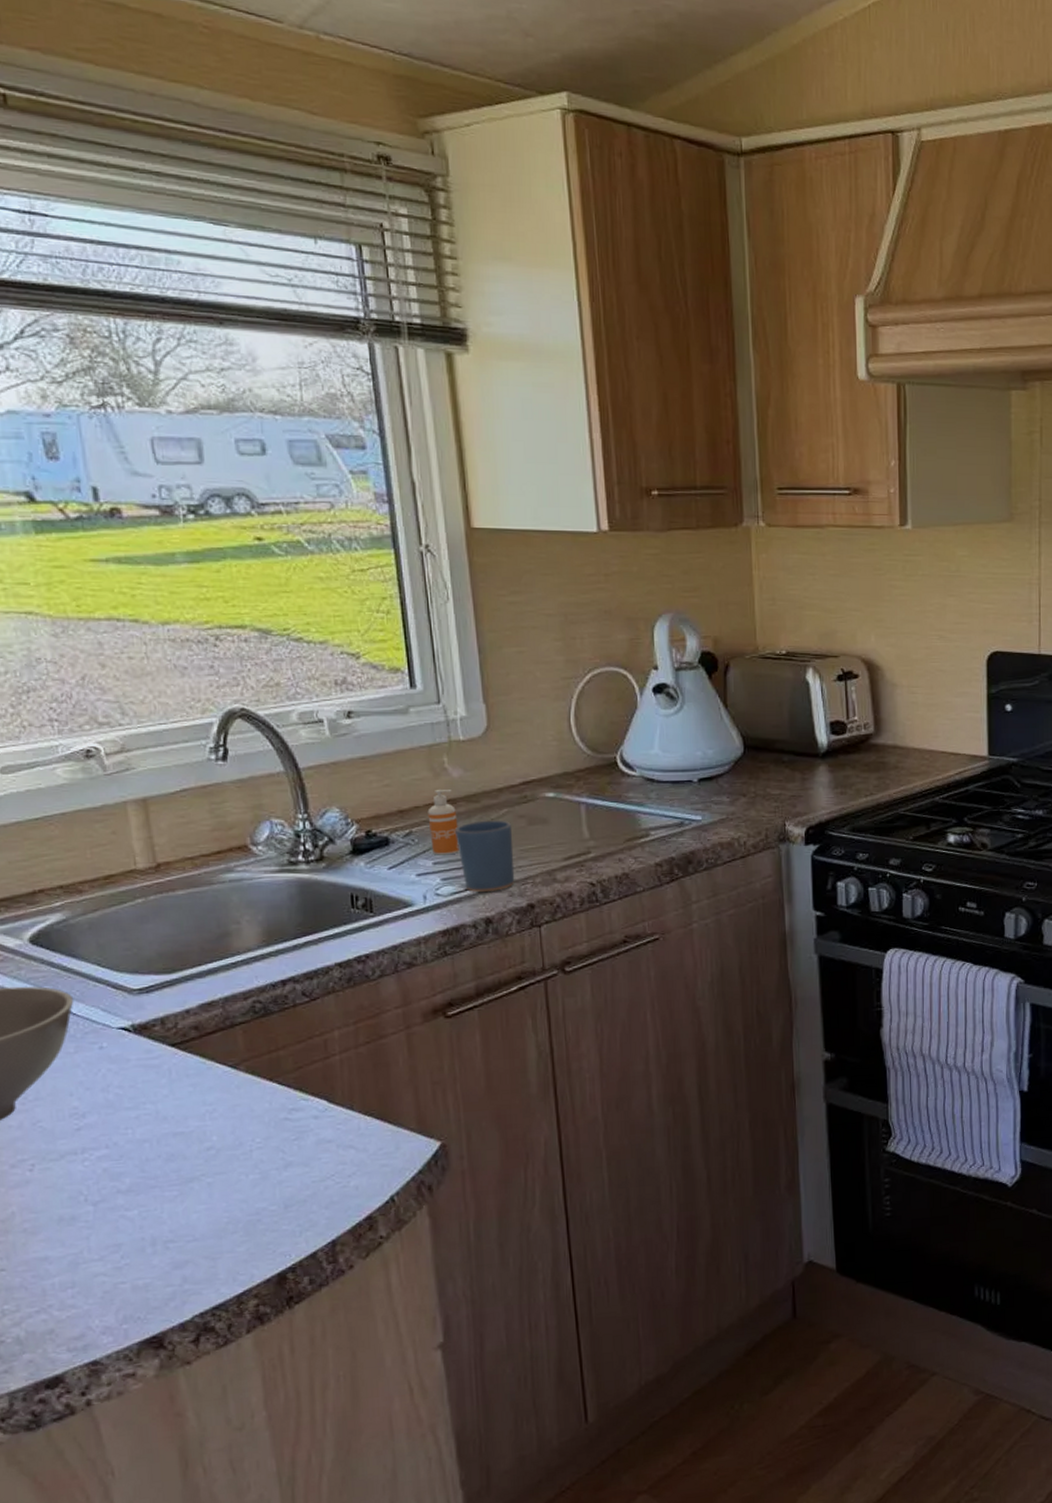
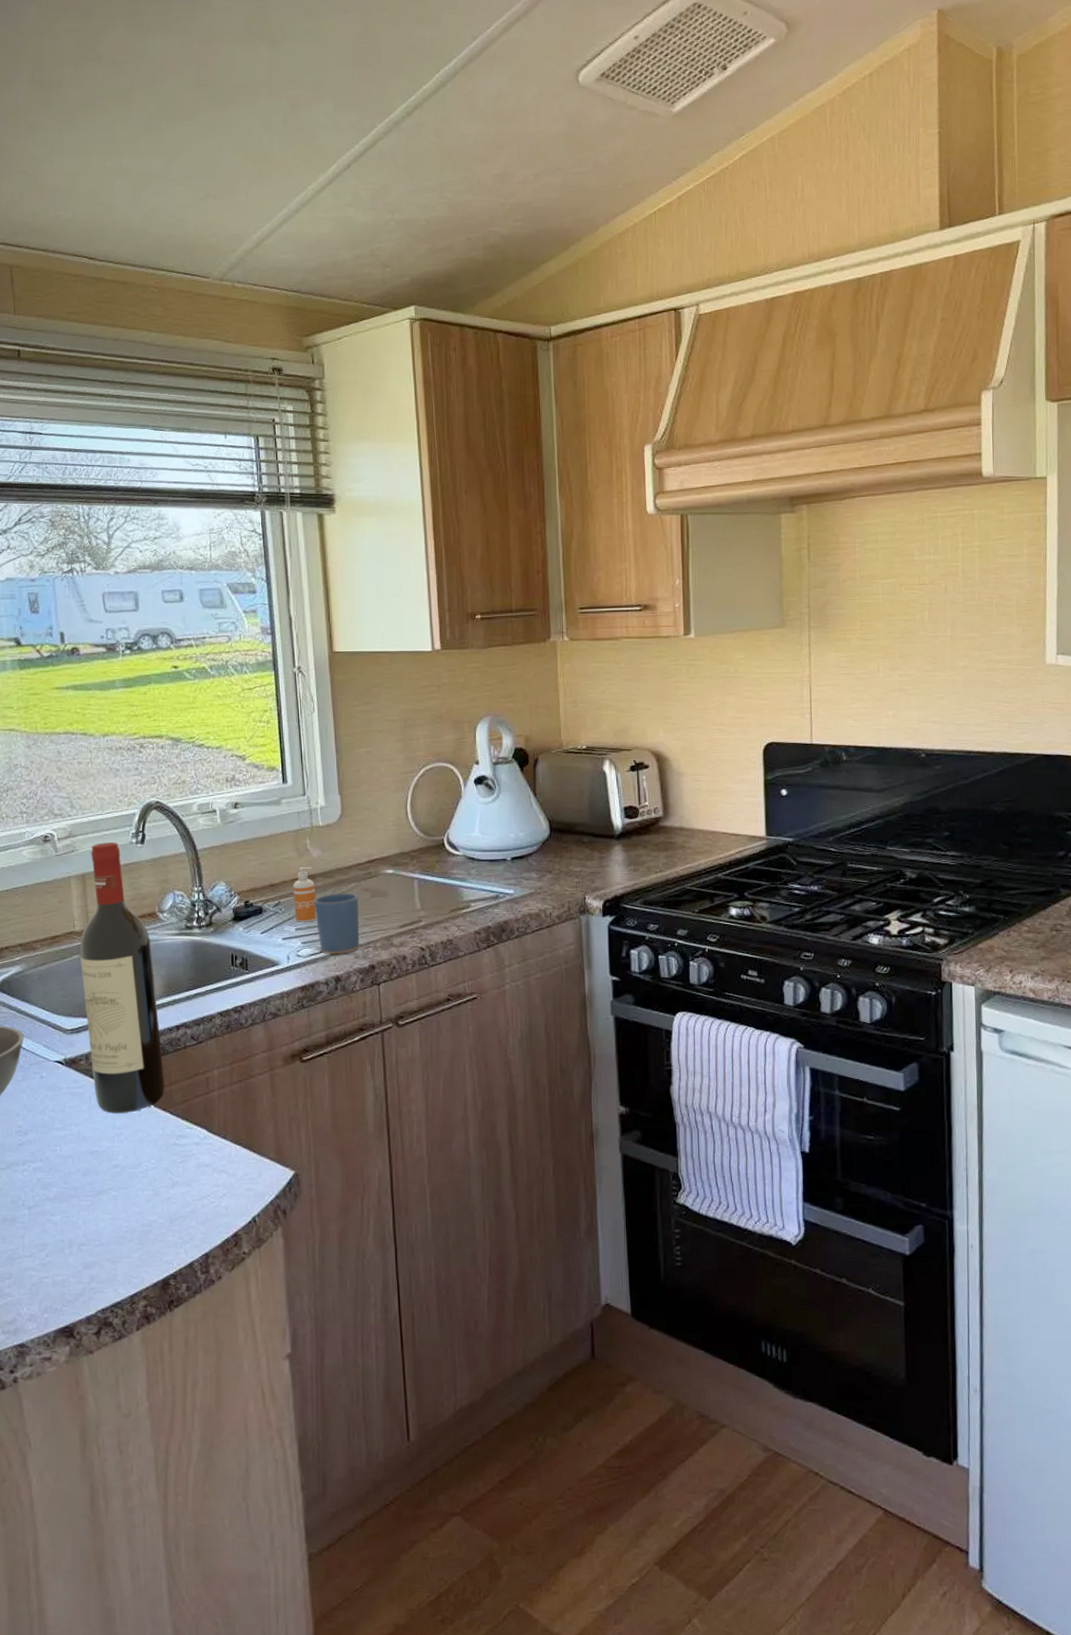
wine bottle: none [144,759,270,1087] -> present [79,842,164,1113]

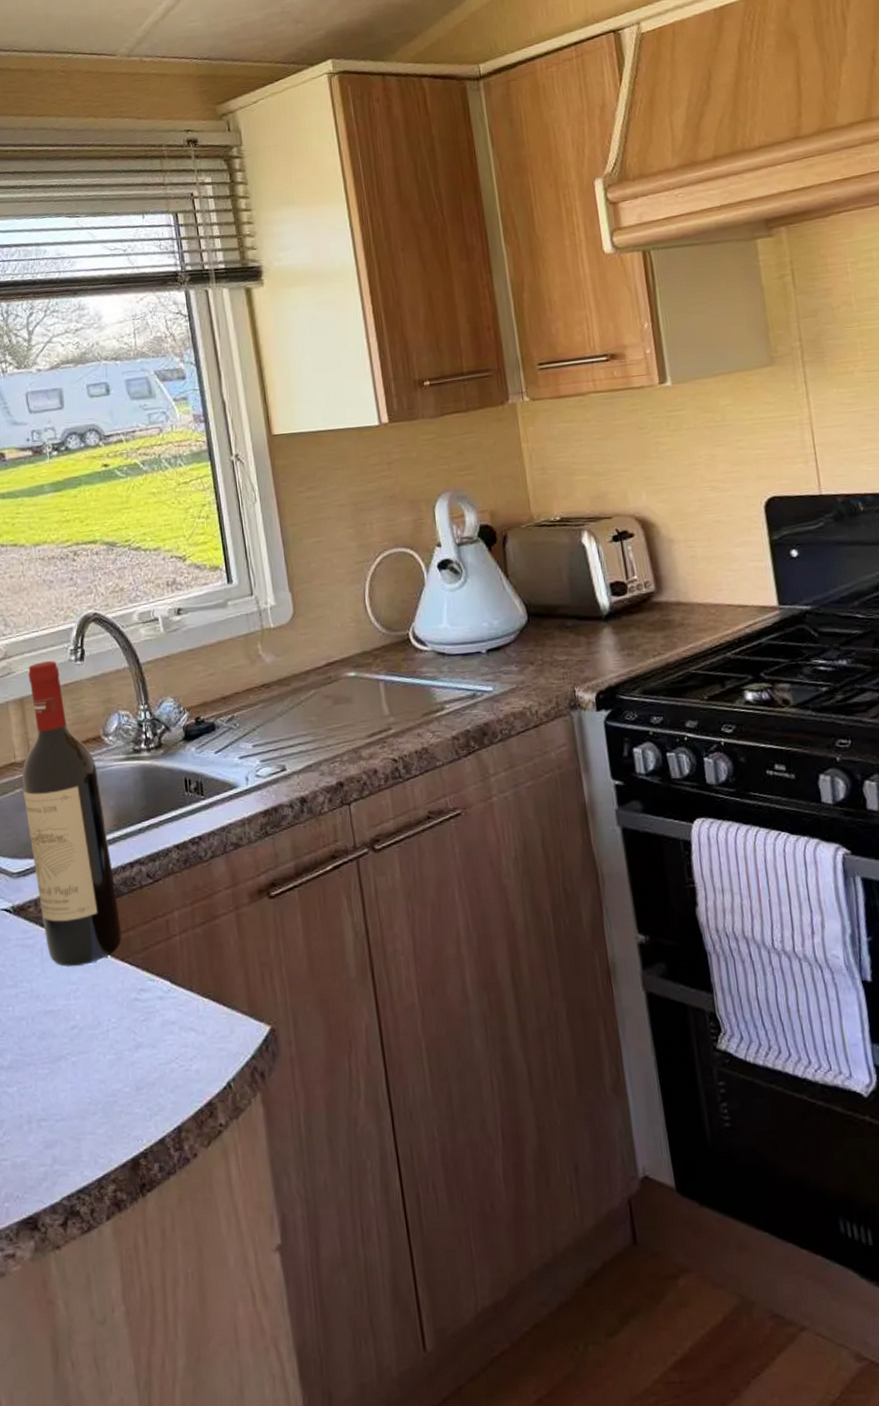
soap dispenser: present [293,866,318,923] -> none [246,674,276,738]
mug: present [314,893,360,954] -> none [270,701,325,772]

